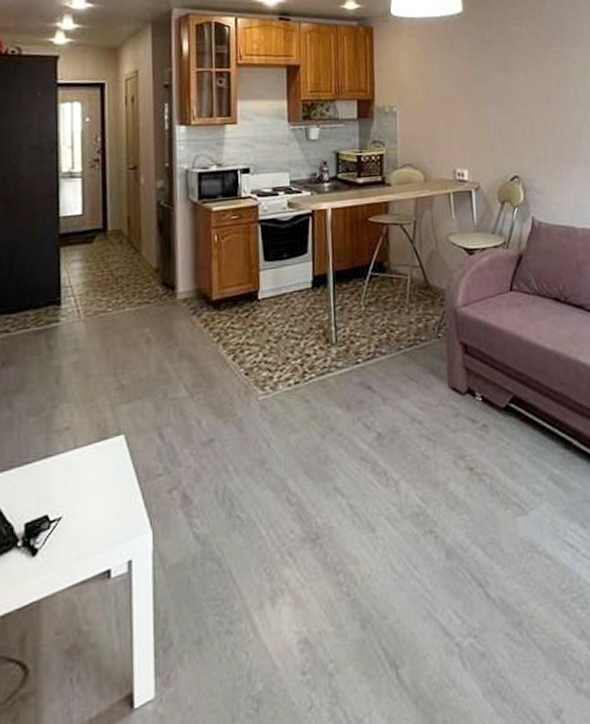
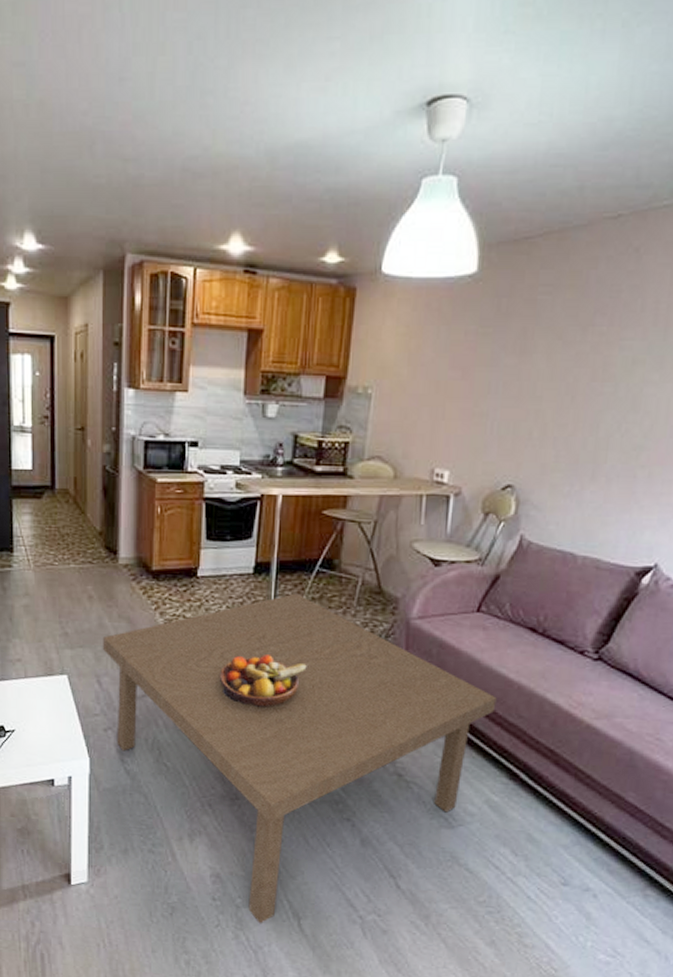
coffee table: none [164,300,541,690] -> present [103,593,497,924]
fruit bowl: none [287,368,372,428] -> present [219,655,307,709]

